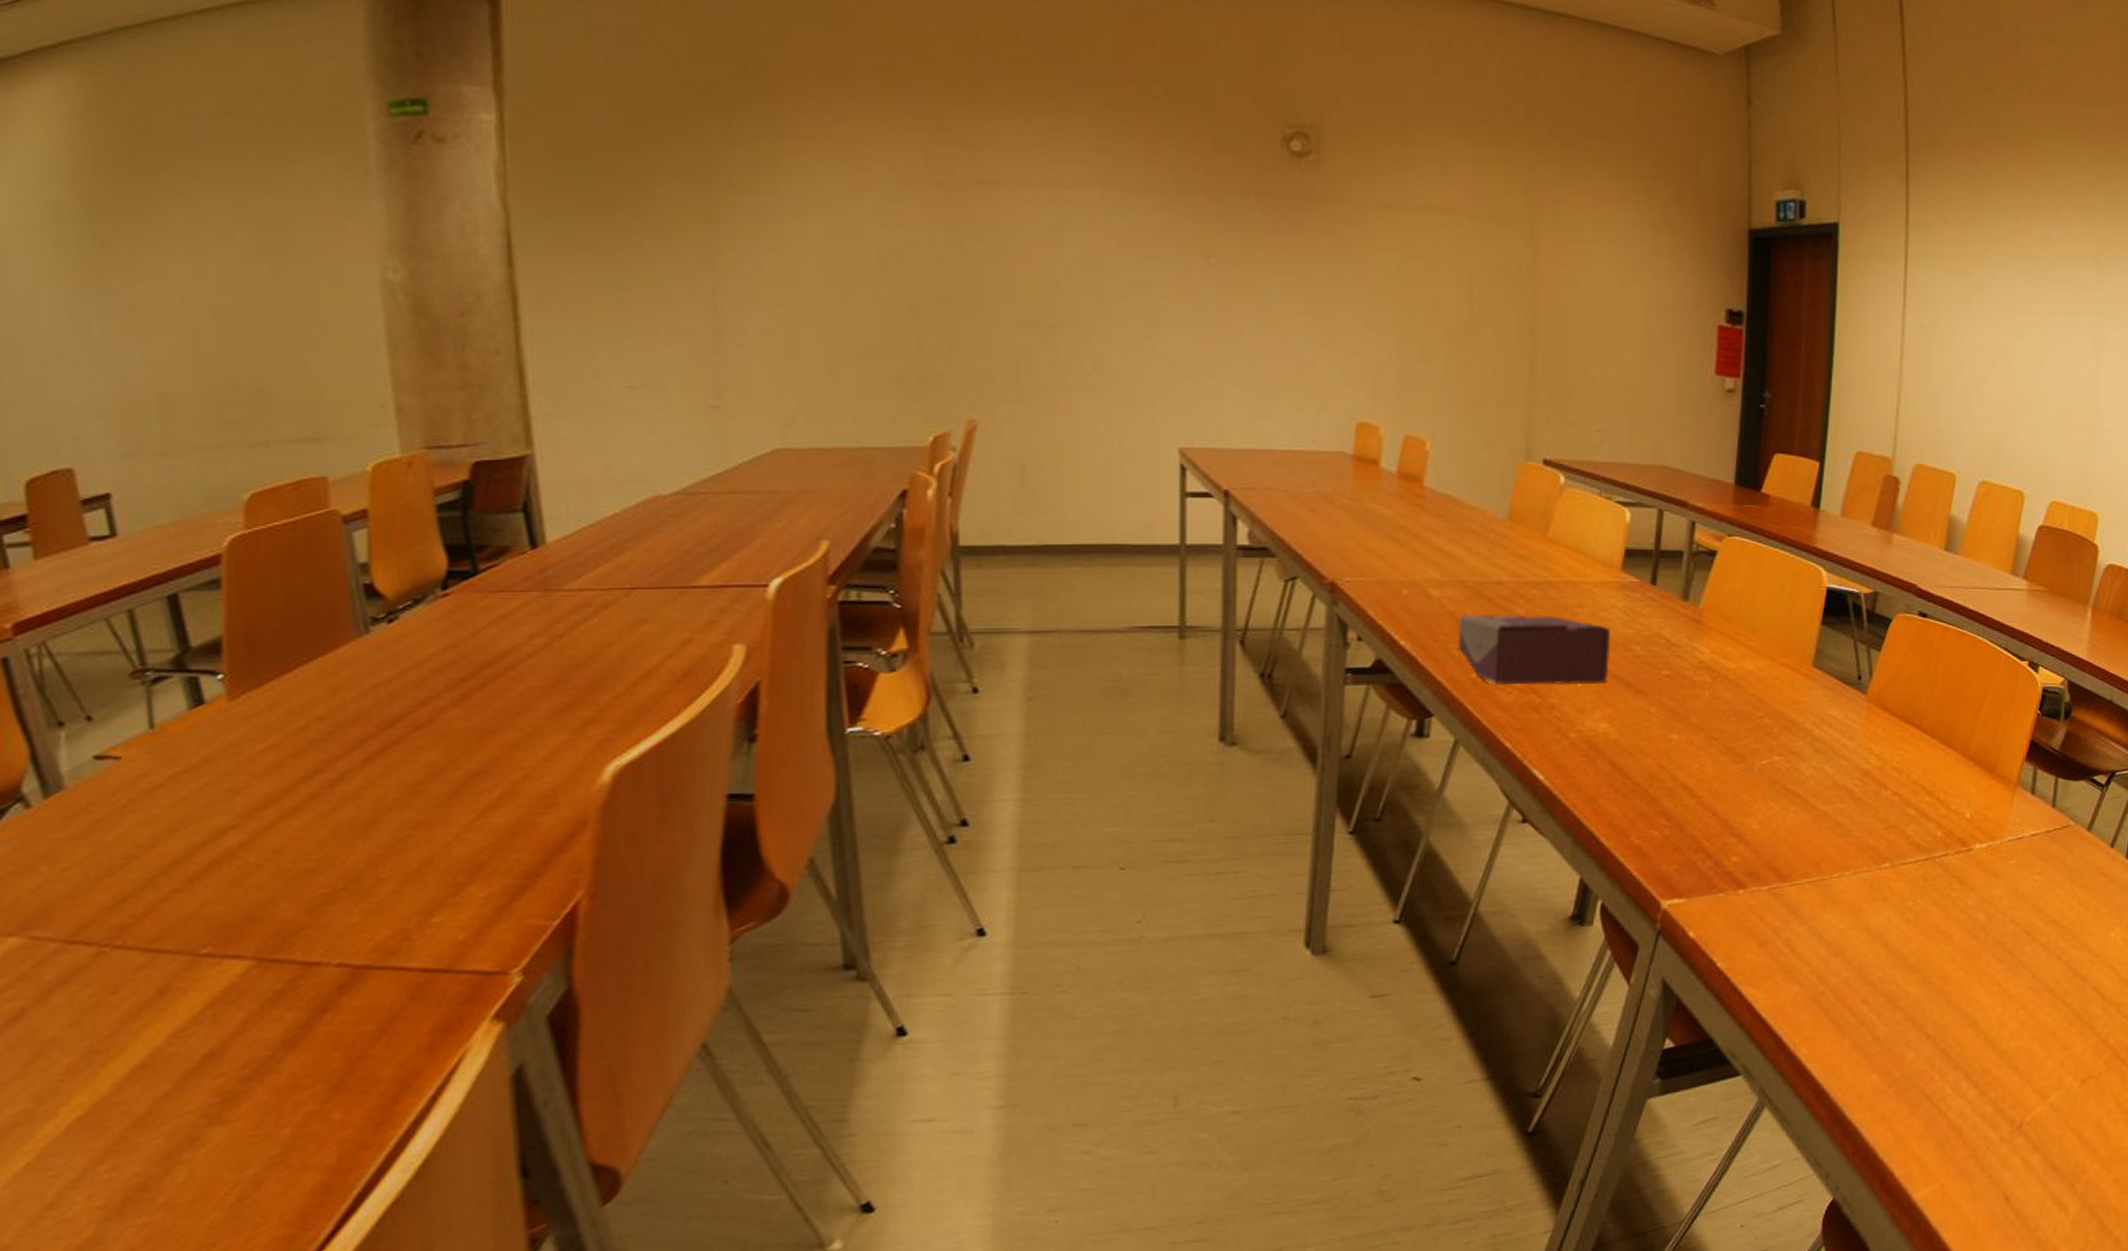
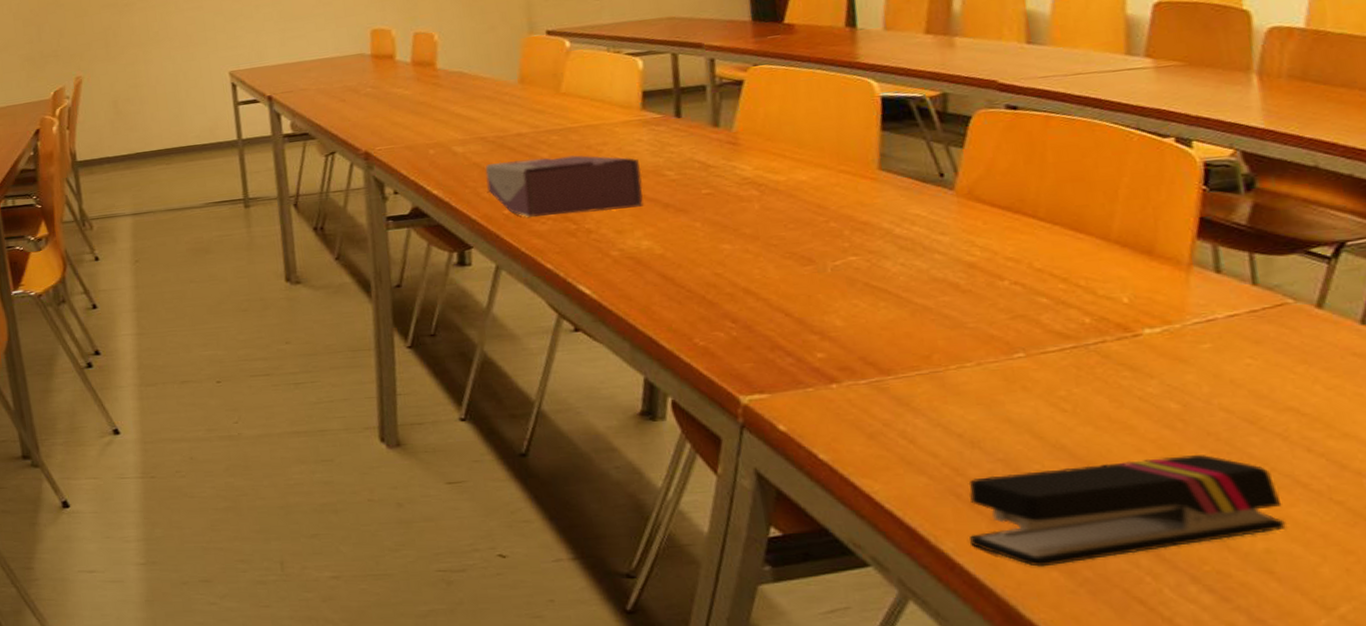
stapler: none [1820,963,2034,1070] -> present [968,455,1286,567]

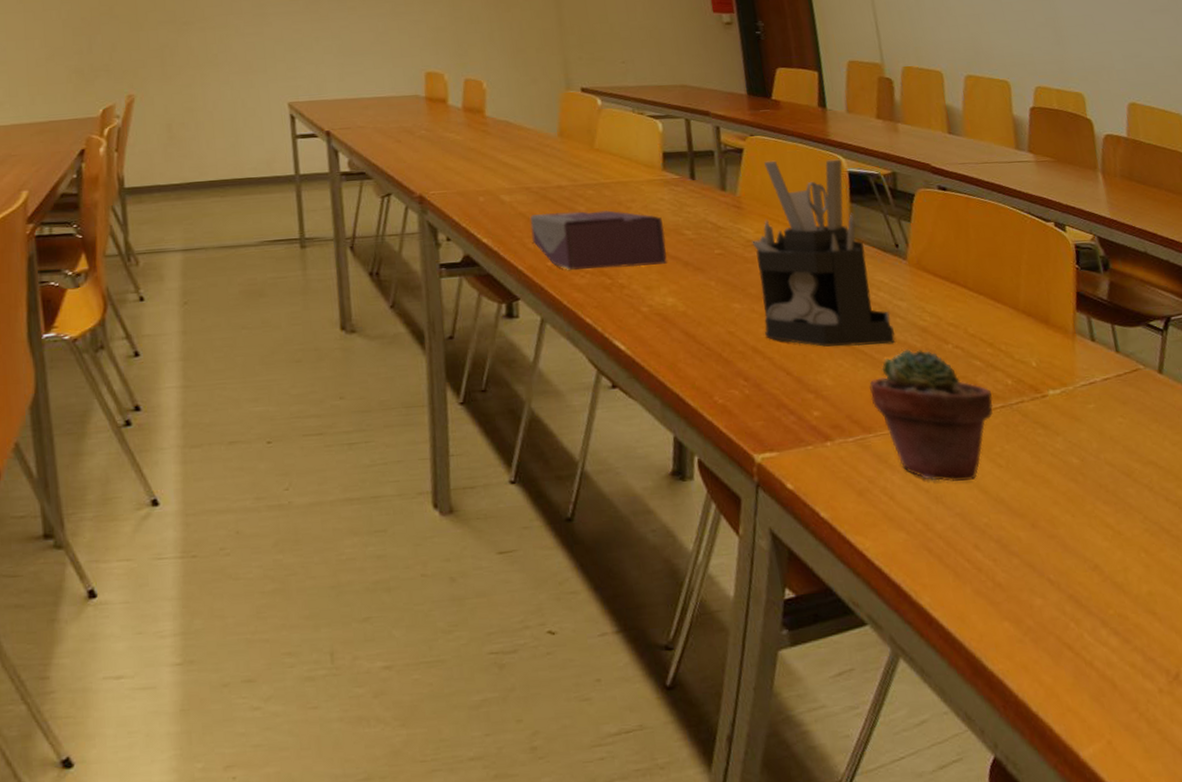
desk organizer: none [748,83,932,287] -> present [751,159,896,347]
potted succulent: none [892,287,1062,426] -> present [869,349,994,481]
stapler: present [968,455,1286,567] -> none [936,505,1160,618]

